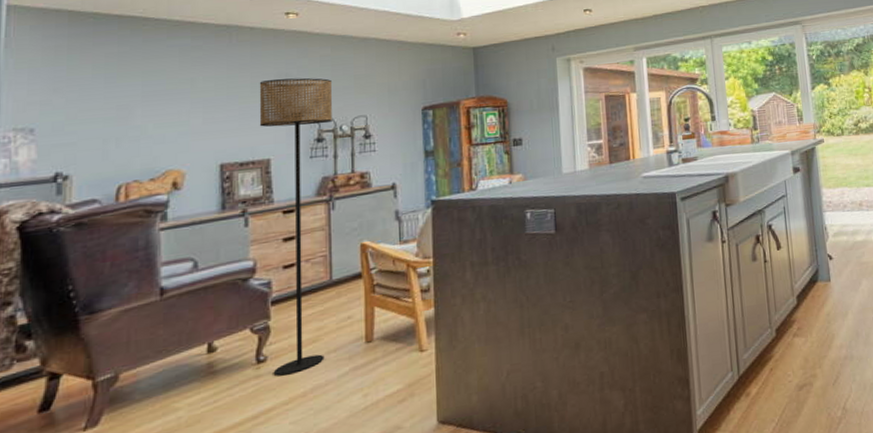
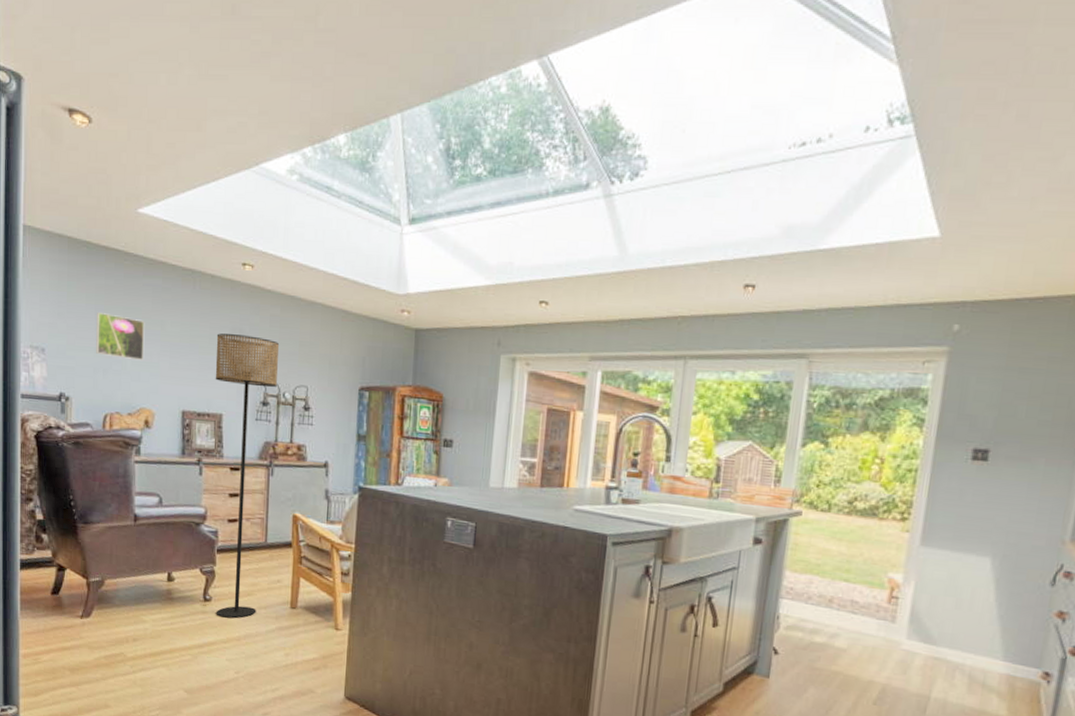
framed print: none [106,80,171,124] -> present [96,313,145,361]

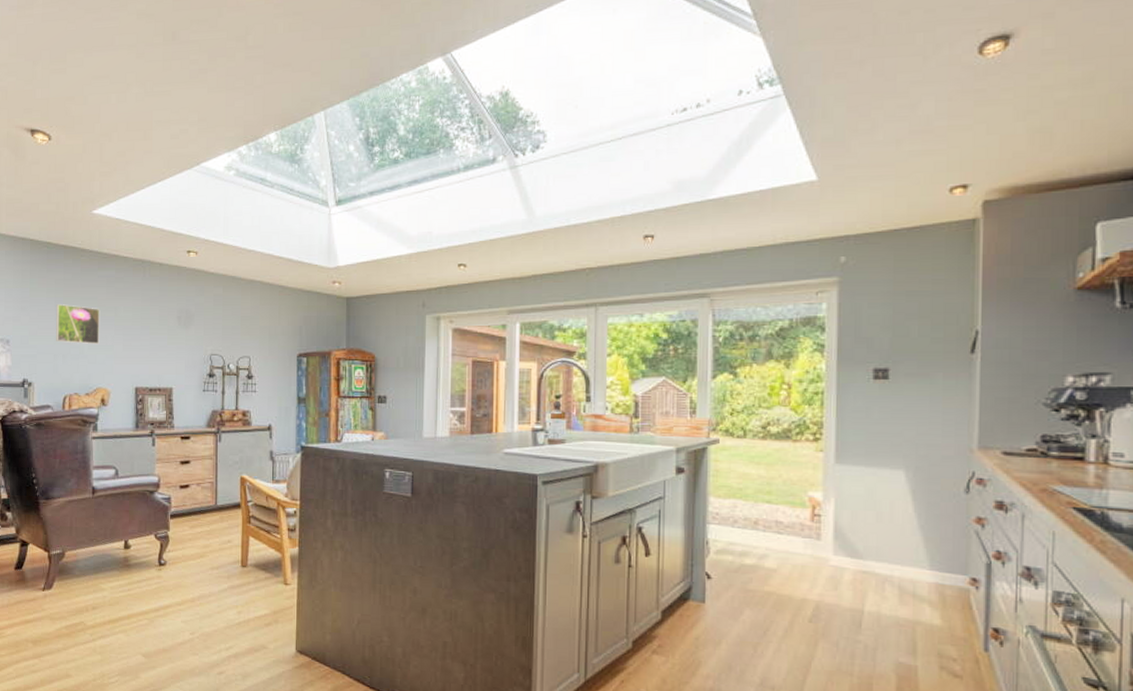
floor lamp: present [215,333,280,619] -> none [165,315,223,581]

